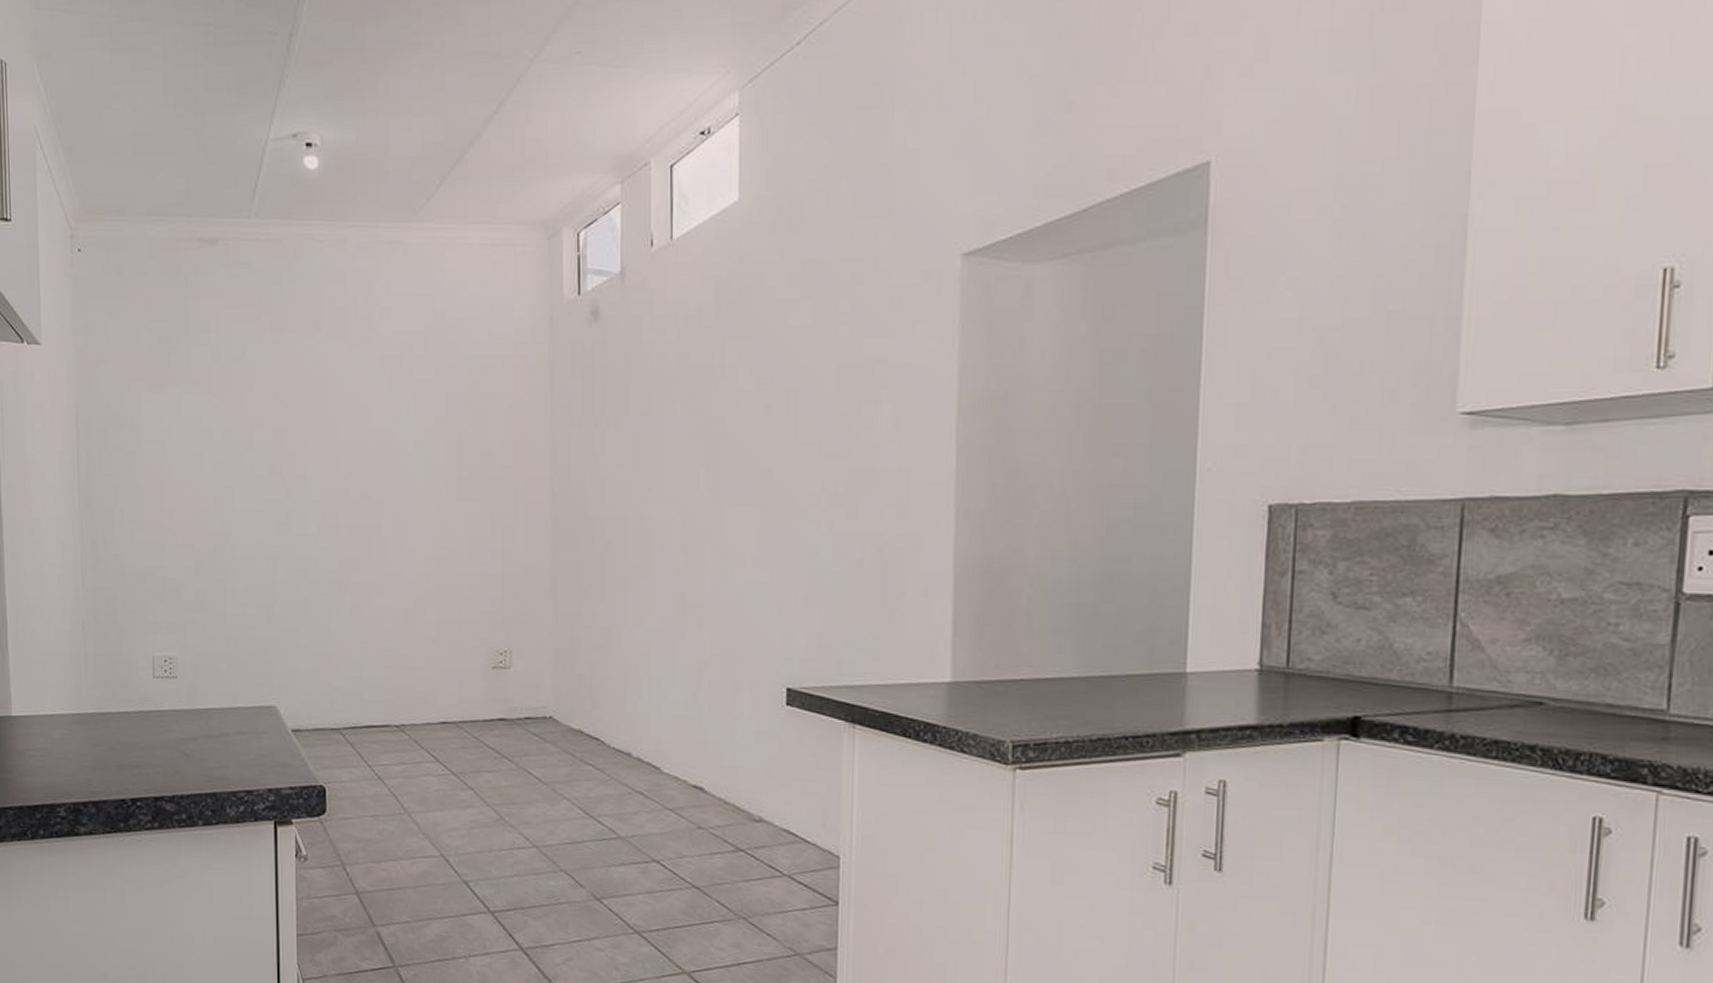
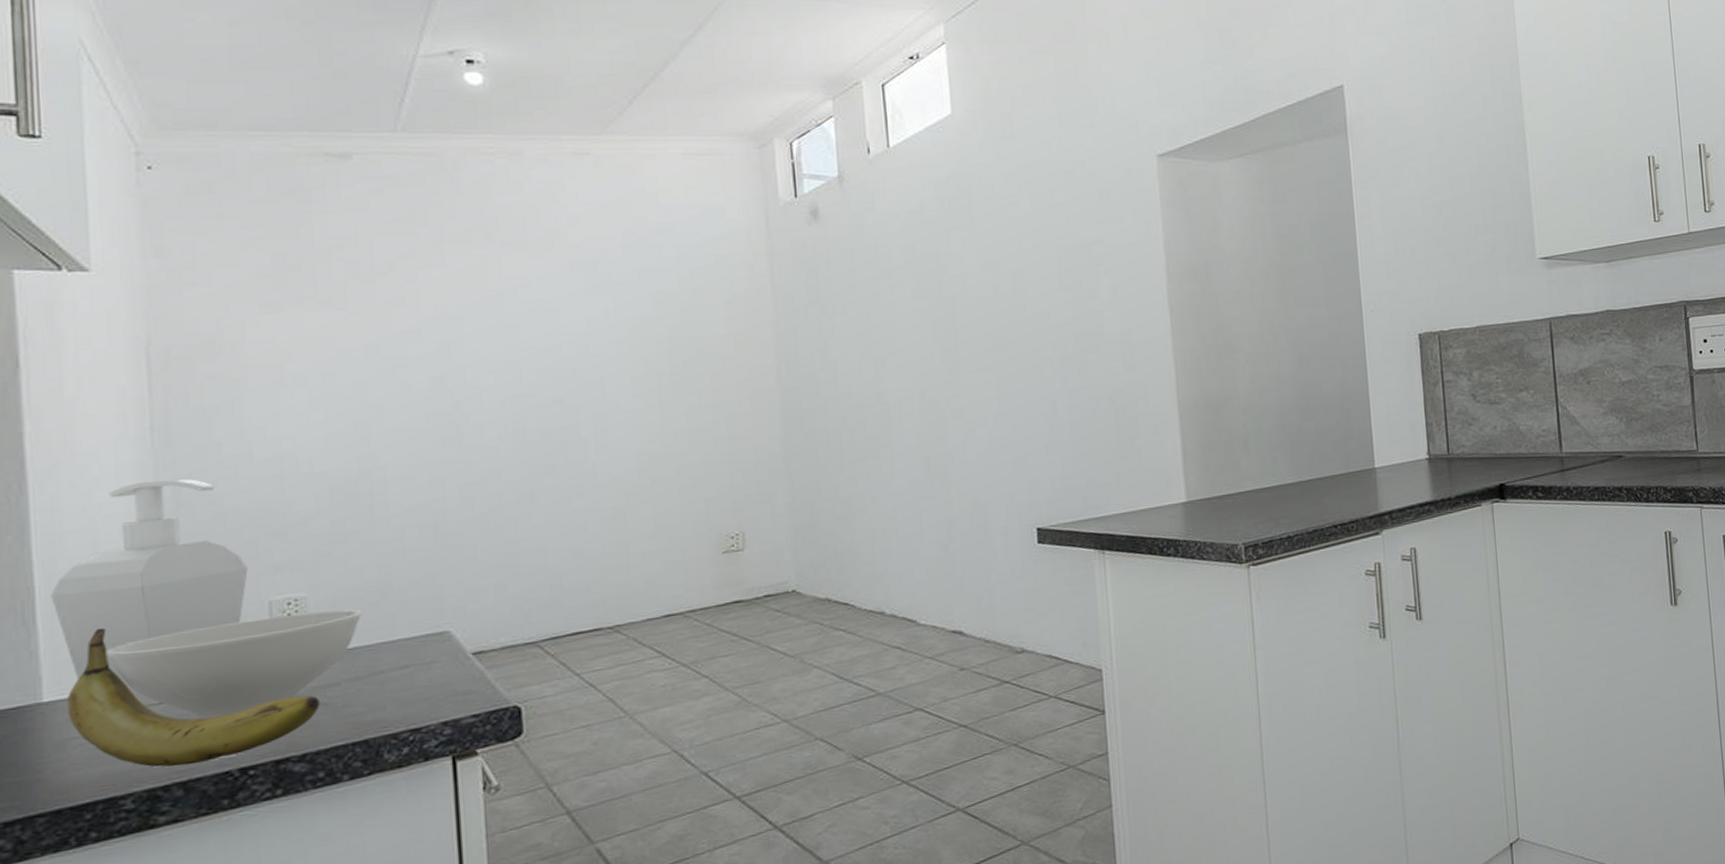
soap bottle: none [17,537,139,734] -> present [51,478,248,707]
fruit: none [26,660,184,788] -> present [66,627,320,767]
bowl: none [49,670,215,752] -> present [105,609,362,720]

